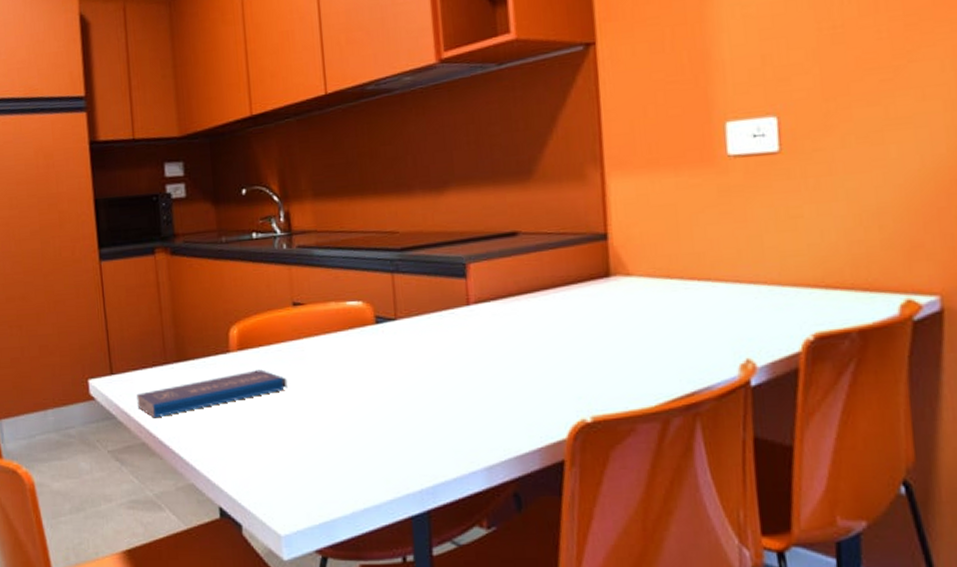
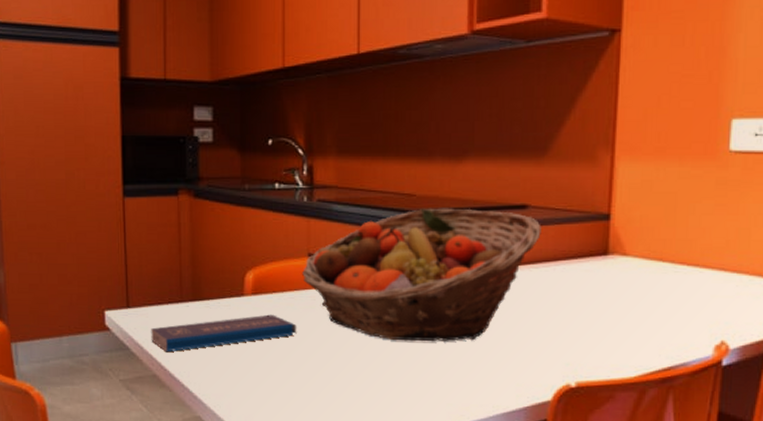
fruit basket: none [288,241,536,387] -> present [302,208,541,342]

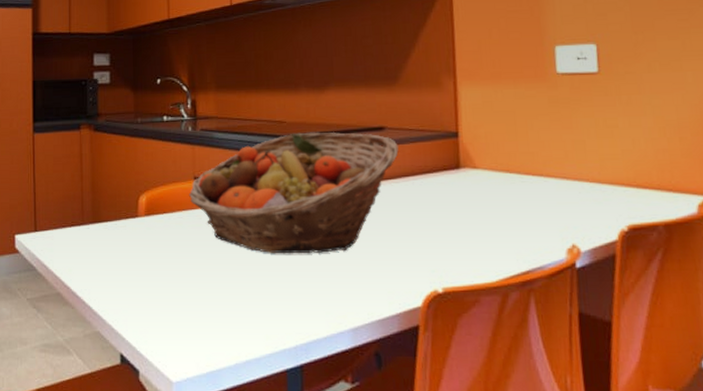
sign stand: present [151,314,297,353] -> none [56,233,186,272]

